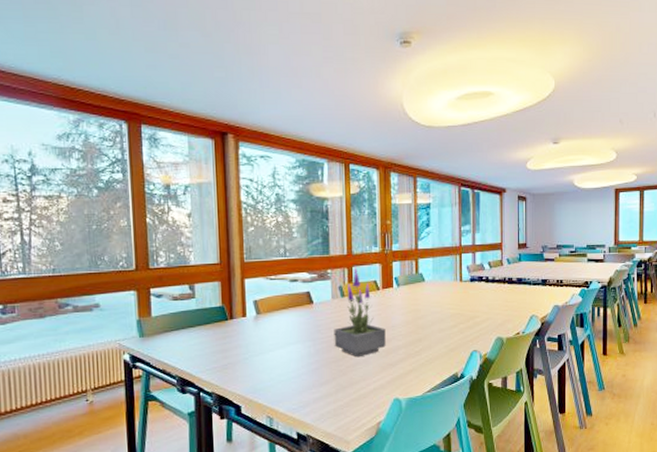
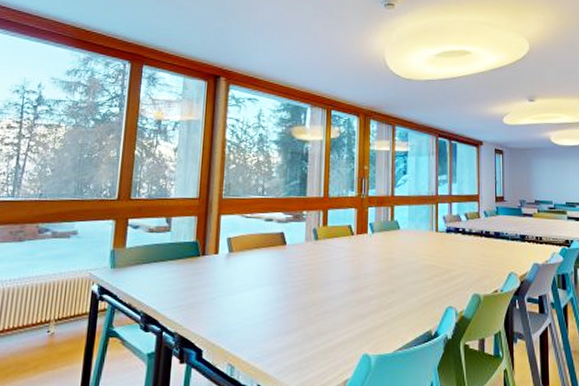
potted plant: present [334,266,386,358] -> none [304,209,358,306]

